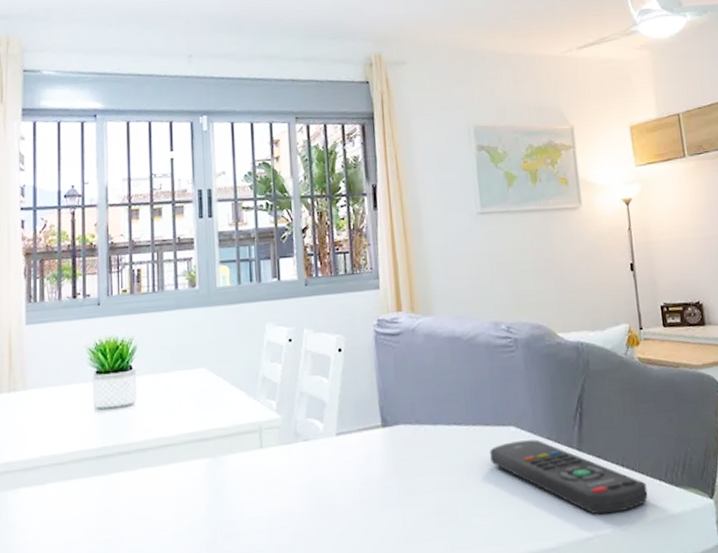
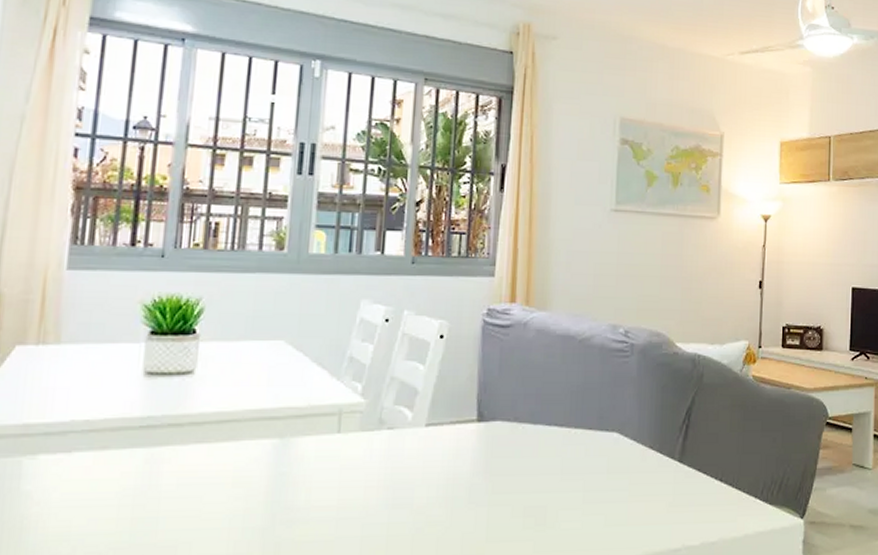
remote control: present [490,439,648,515] -> none [588,448,742,527]

